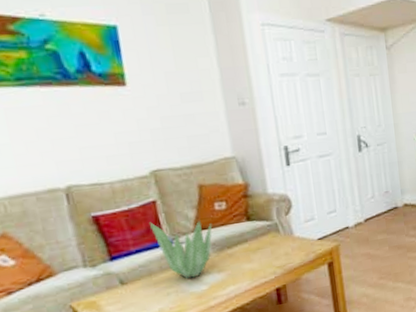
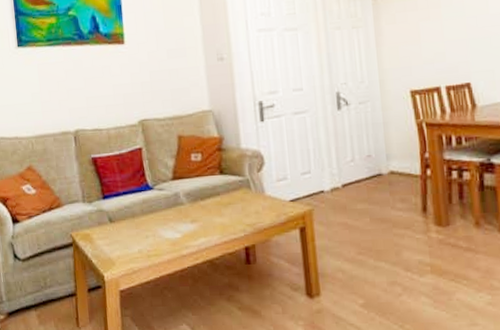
plant: present [150,220,212,279] -> none [136,167,188,226]

